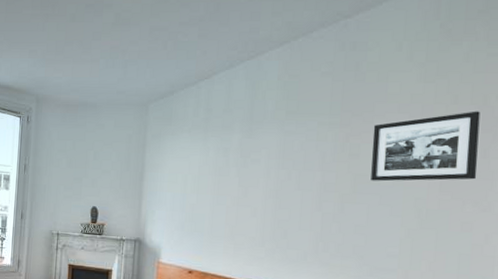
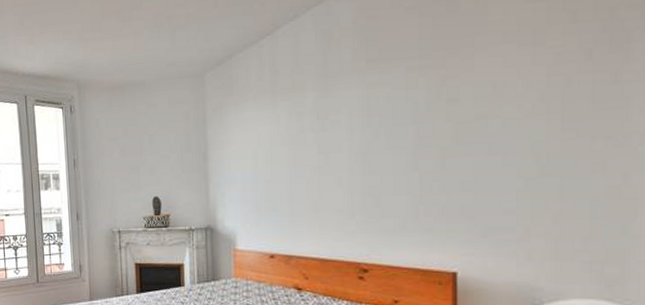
picture frame: present [371,111,480,182] -> none [474,27,608,128]

